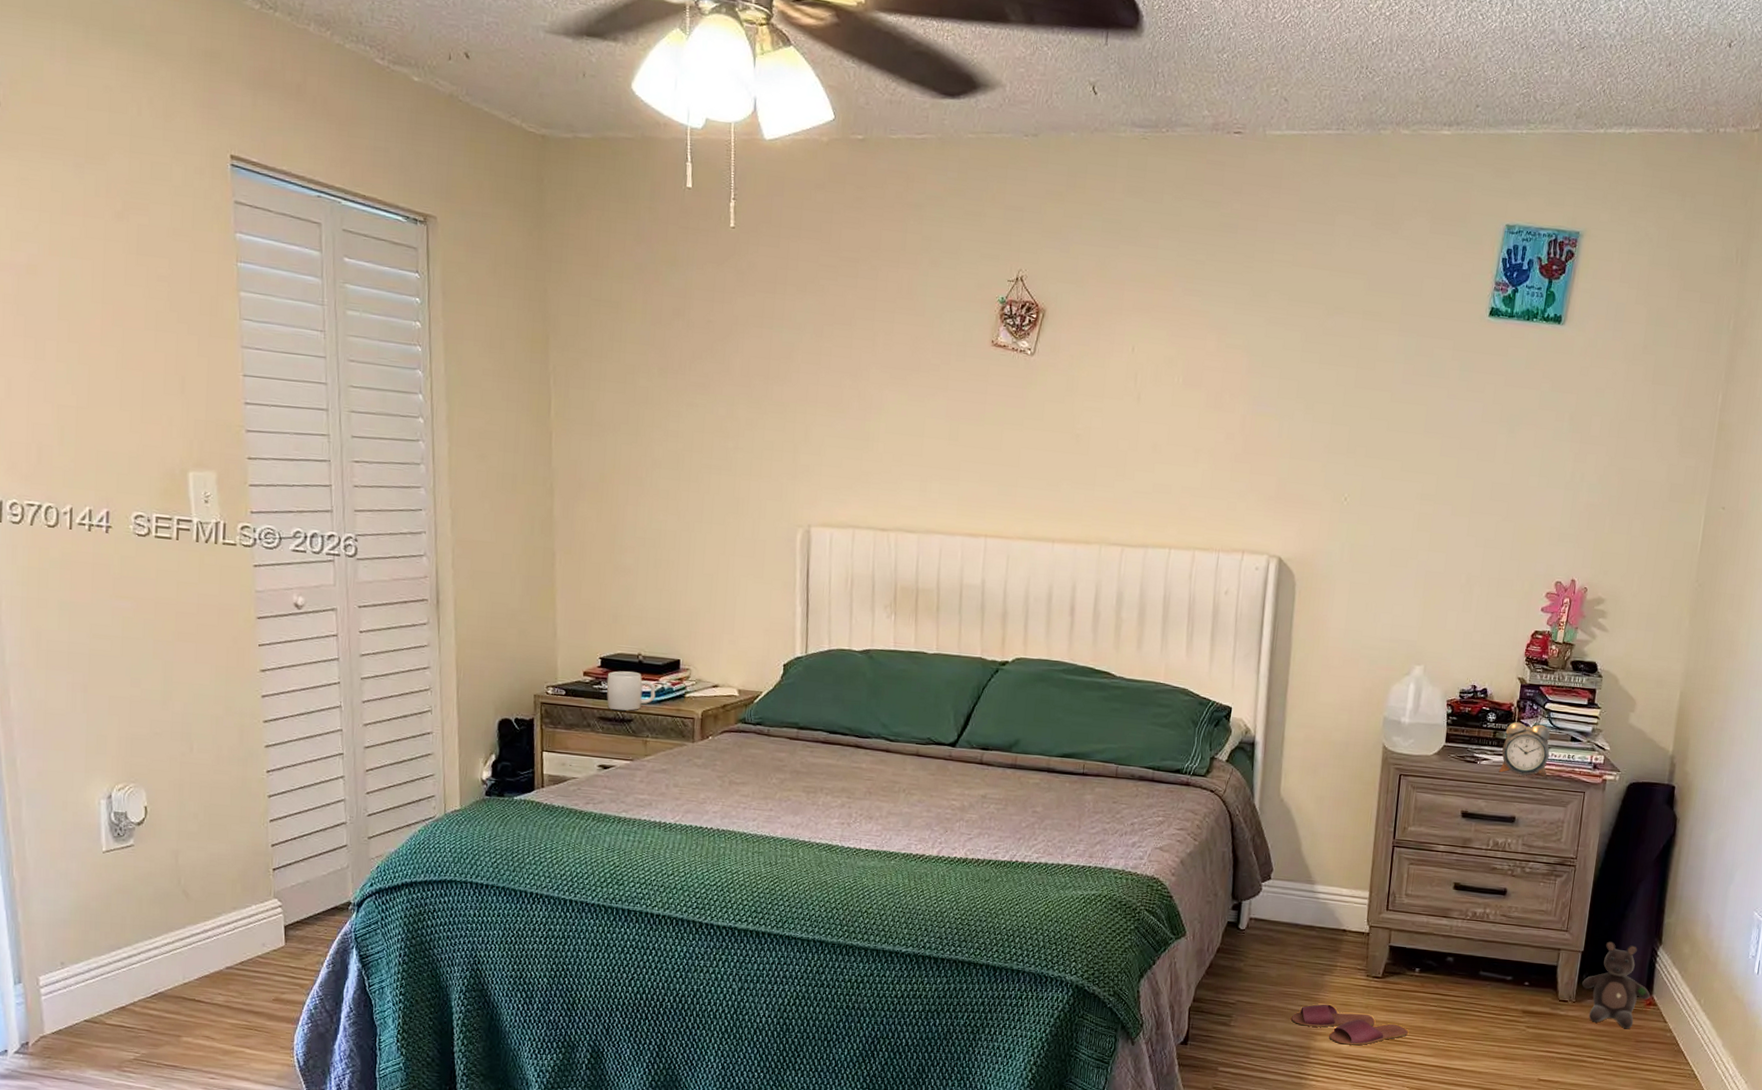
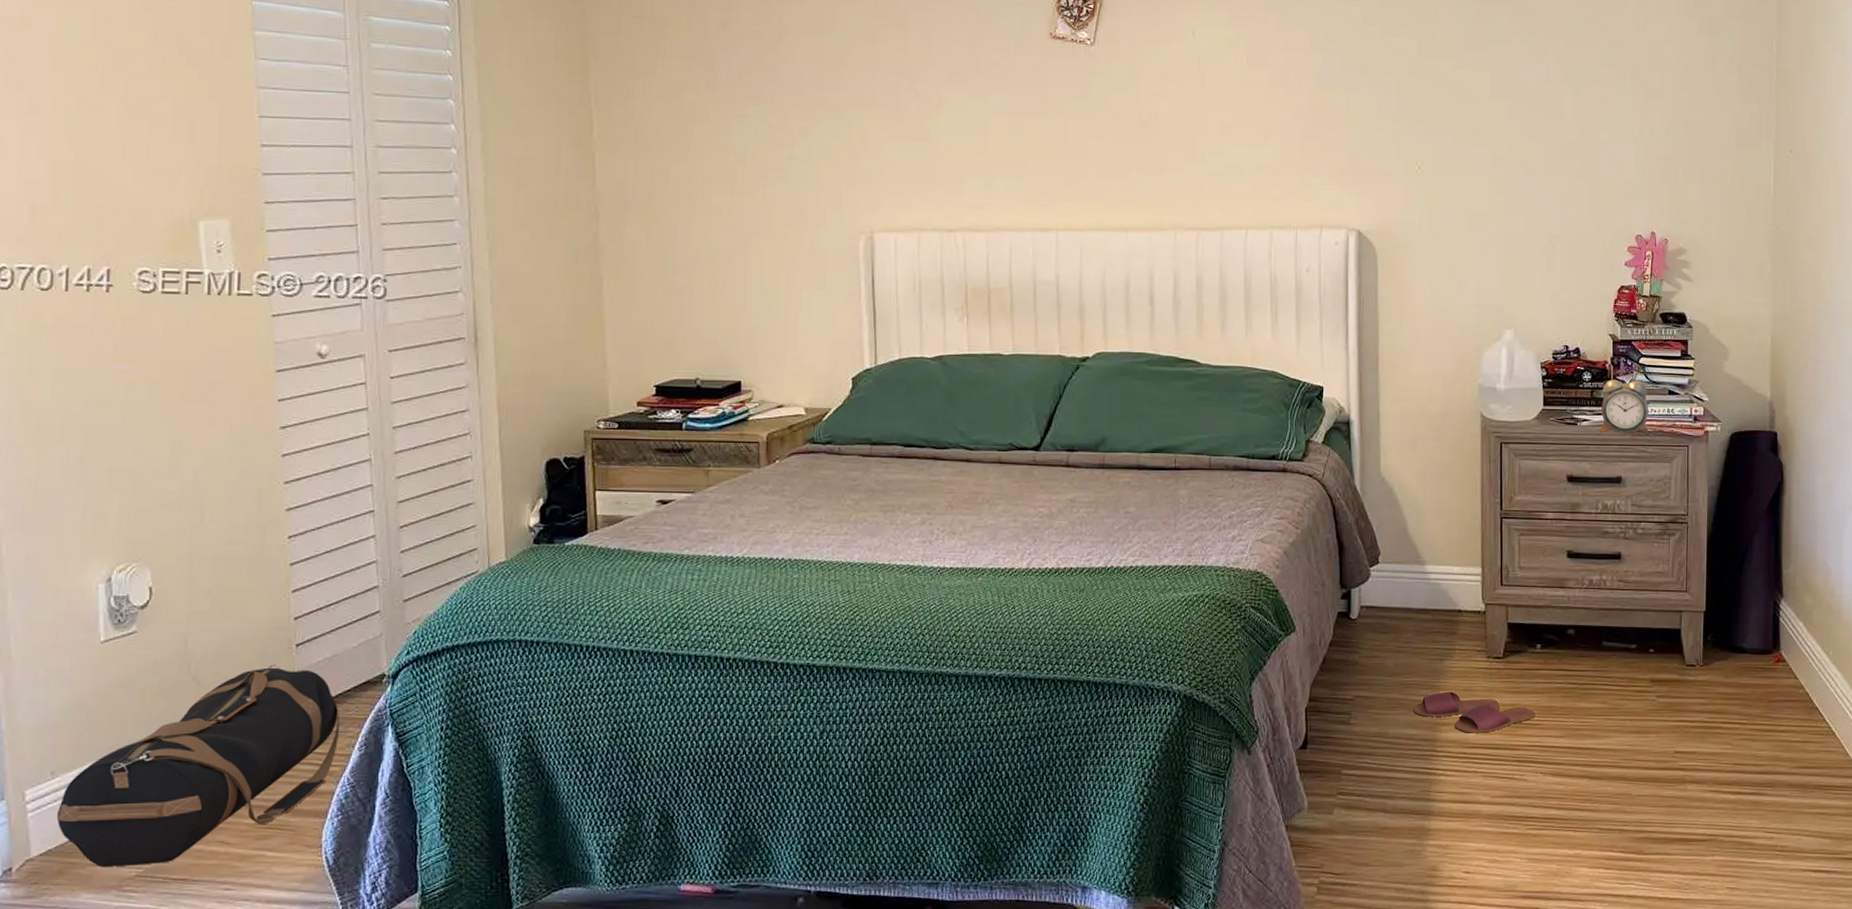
duffel bag: none [66,885,311,1050] -> present [56,664,340,867]
mug: present [606,671,656,711] -> none [662,398,717,441]
stuffed animal: present [1582,941,1650,1029] -> none [1708,598,1778,690]

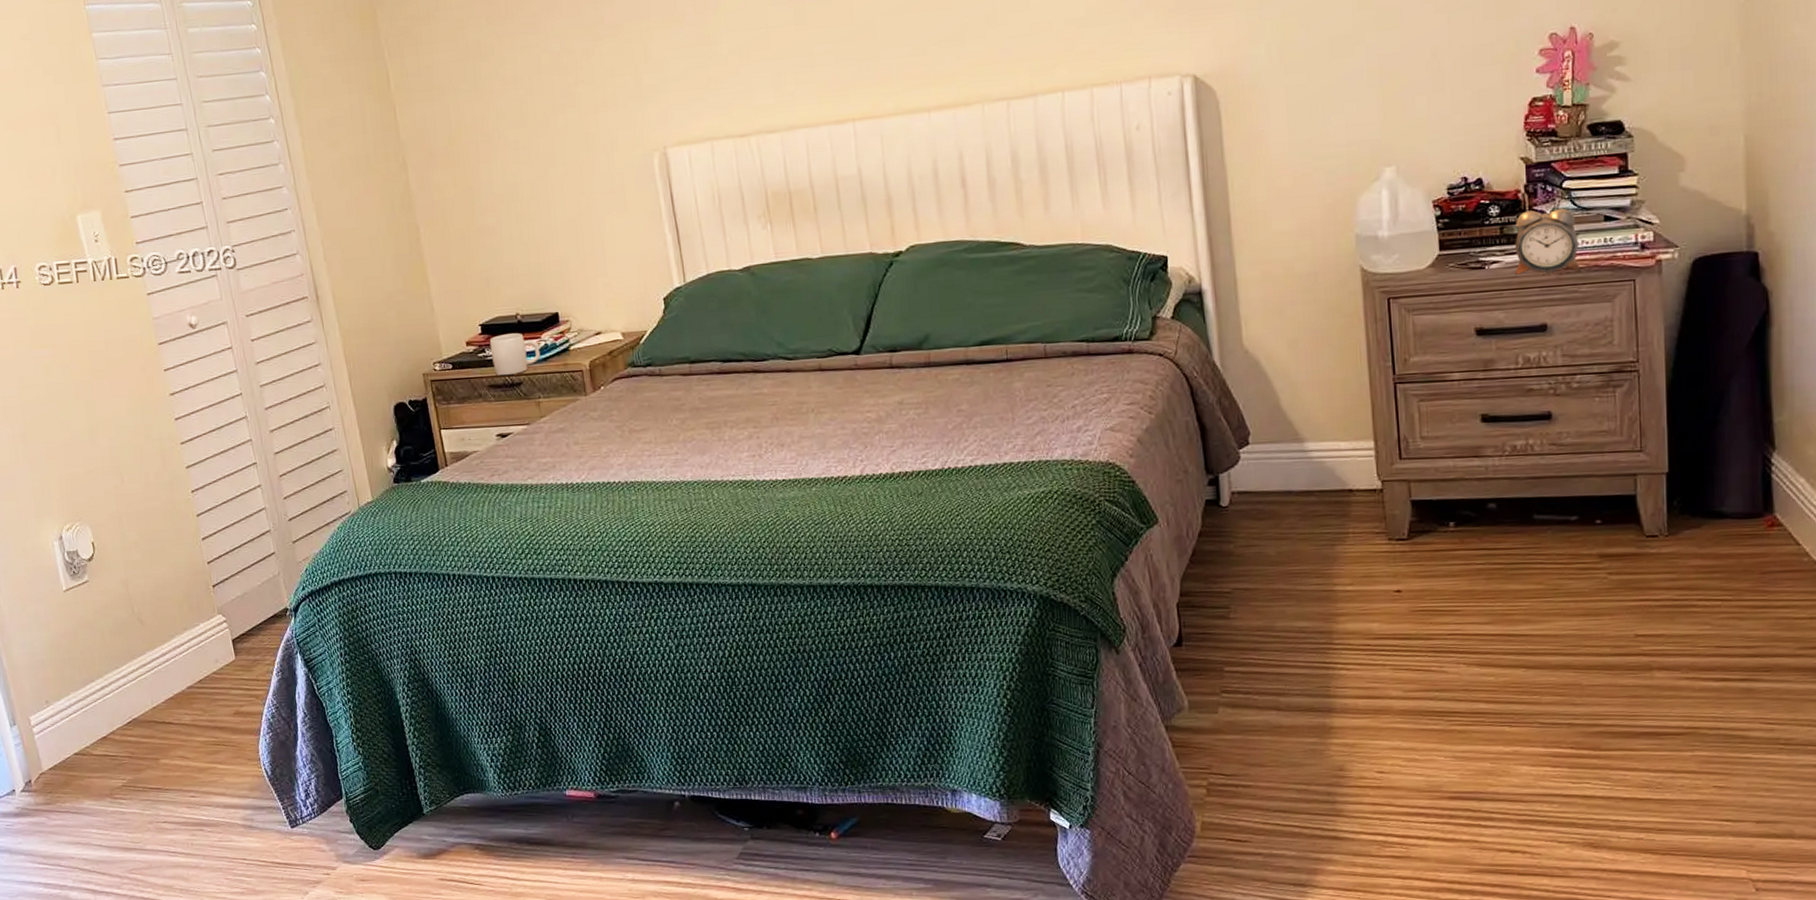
duffel bag: present [56,664,340,867] -> none [55,604,259,778]
mug: none [662,398,717,441] -> present [489,333,541,376]
slippers: present [1414,691,1536,733] -> none [1303,578,1453,623]

